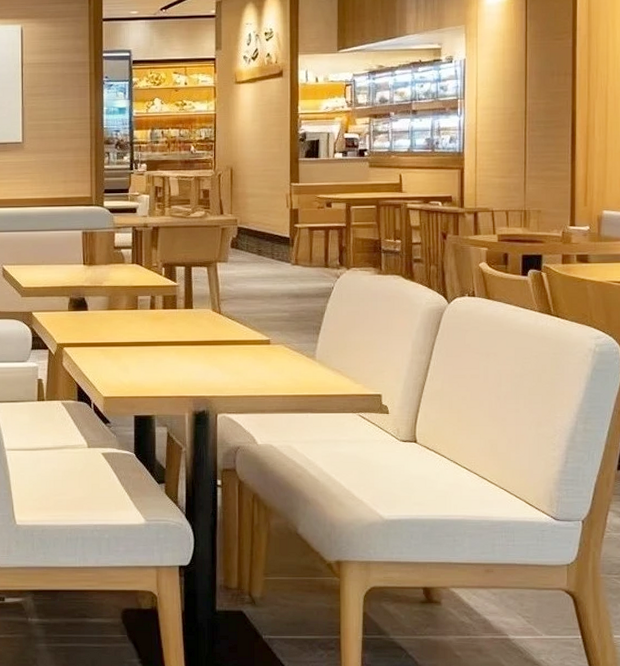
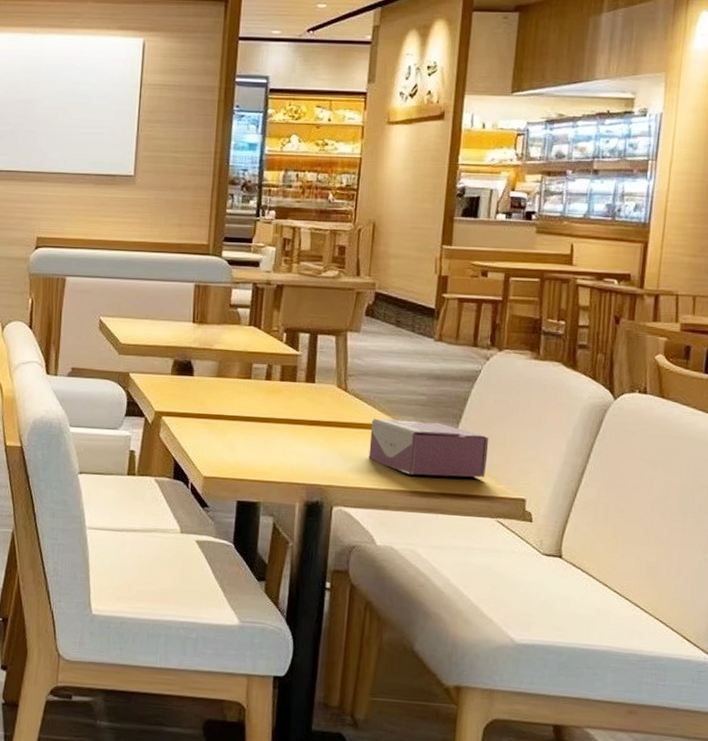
tissue box: none [244,334,346,382] -> present [368,418,489,478]

